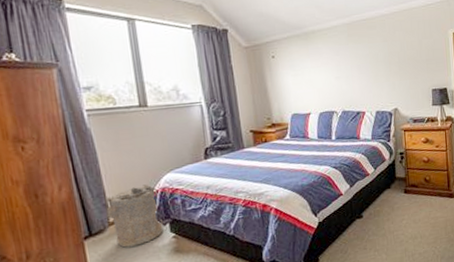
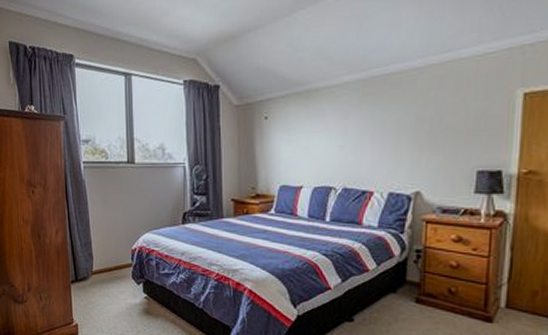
laundry hamper: present [106,184,164,248] -> none [91,241,137,299]

